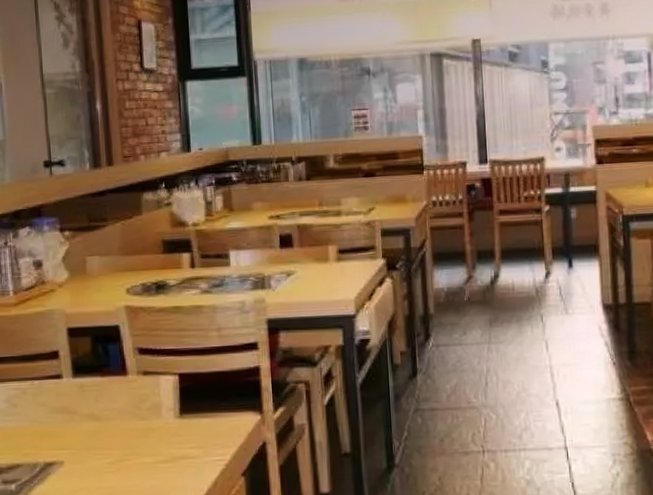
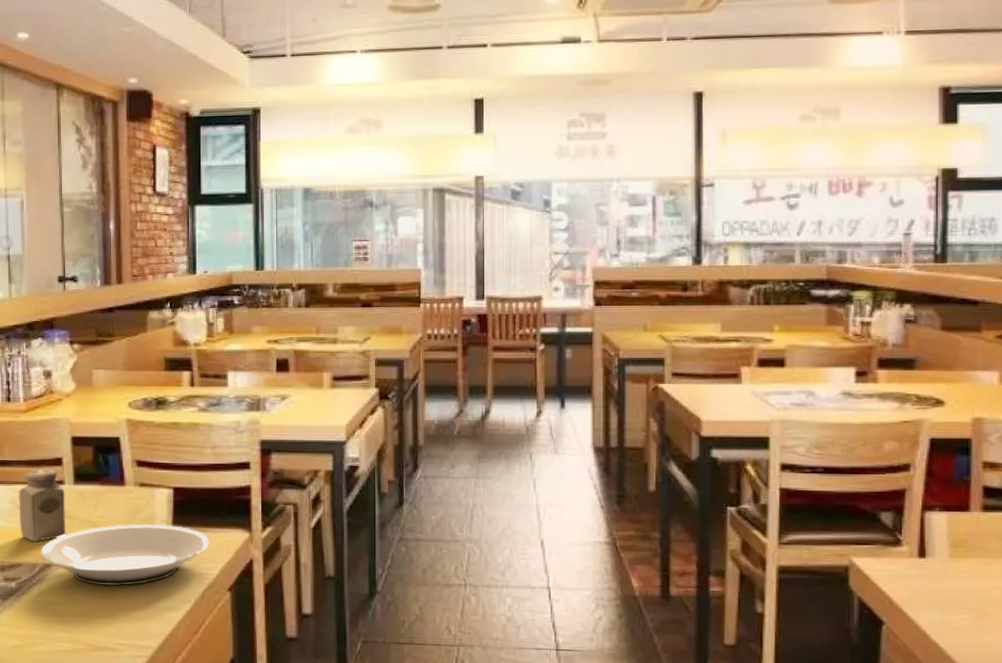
salt shaker: none [13,364,67,440] -> present [19,469,66,542]
plate: none [40,412,220,481] -> present [40,524,210,587]

